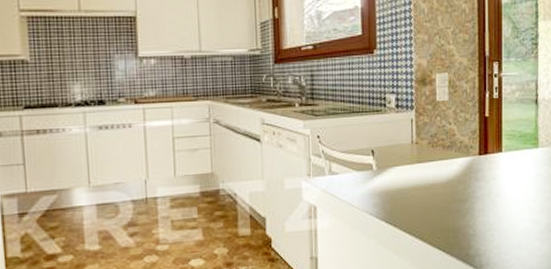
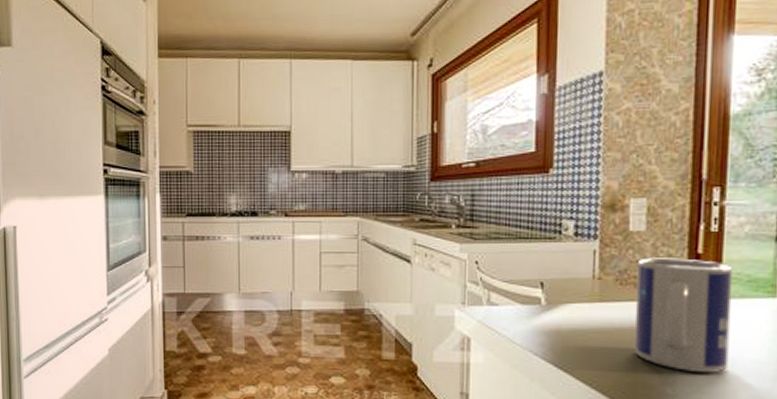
mug: none [443,121,510,214] -> present [633,257,733,374]

